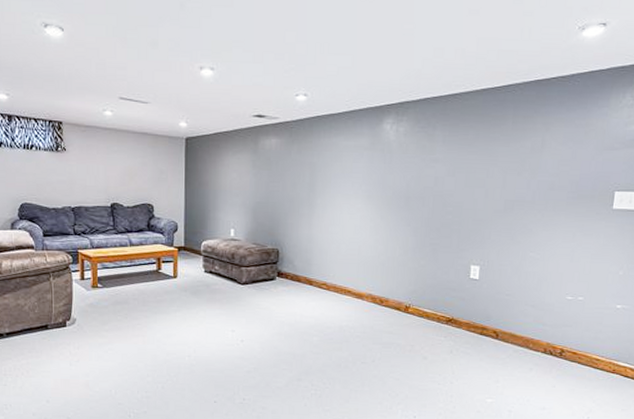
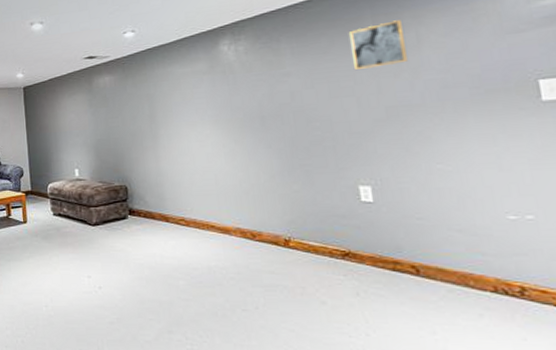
wall art: none [490,124,534,165] -> present [348,20,409,71]

